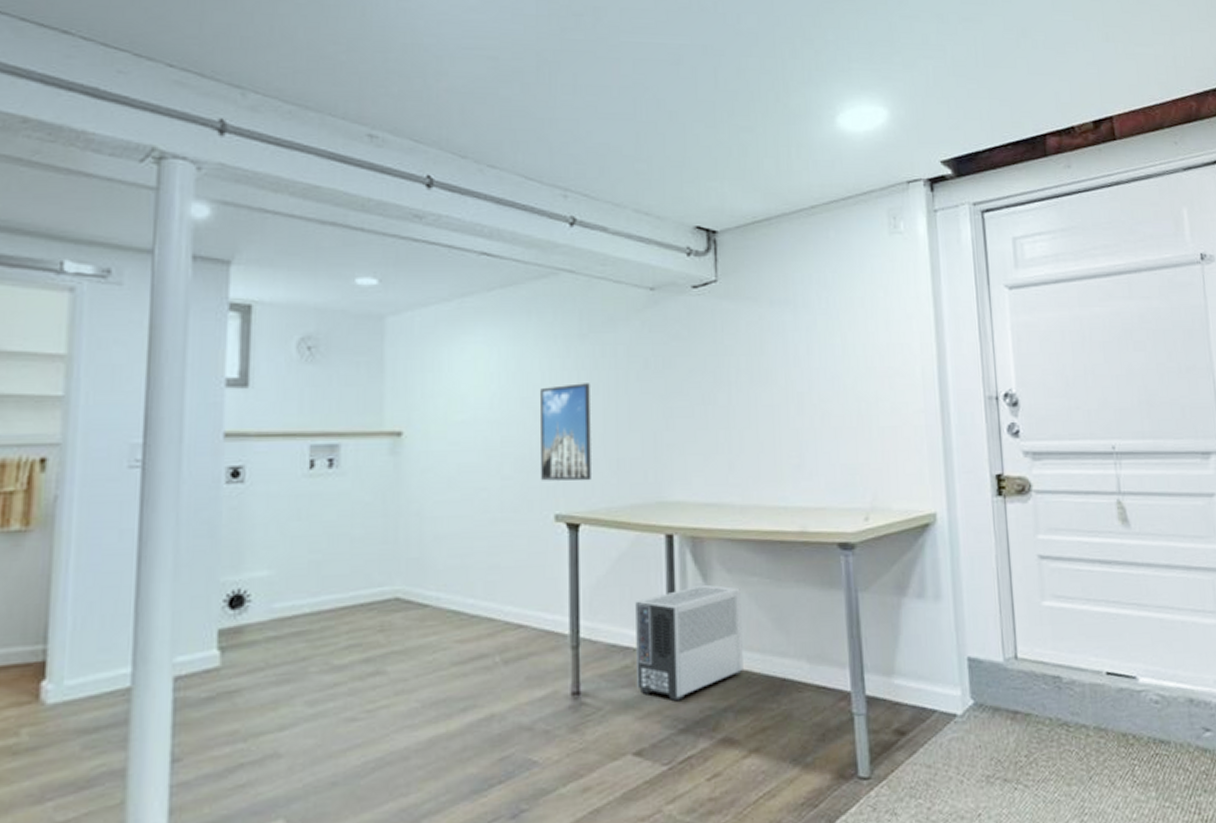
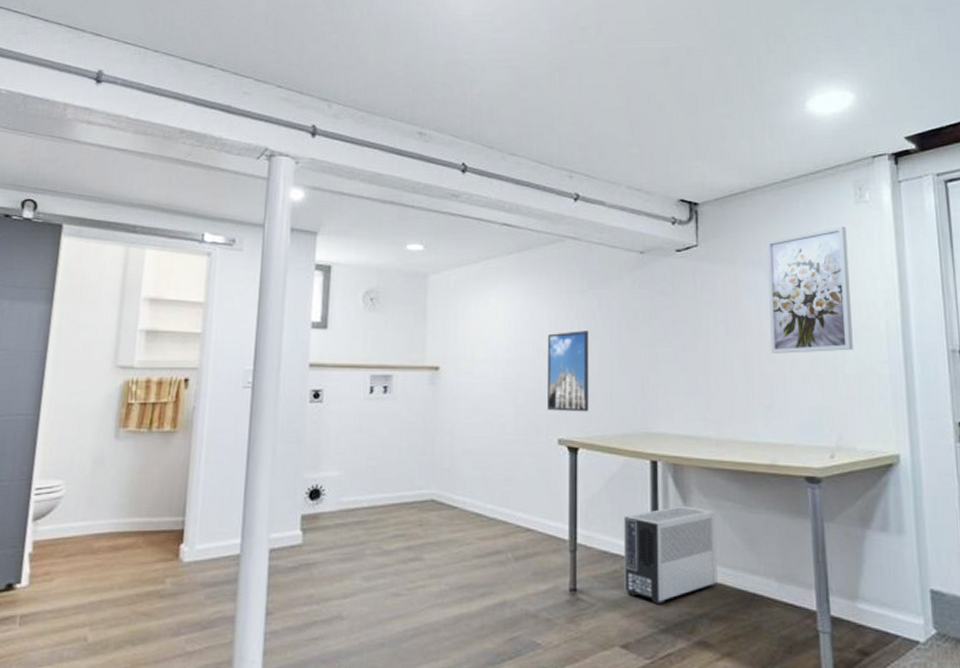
wall art: none [793,259,888,405] -> present [766,226,853,354]

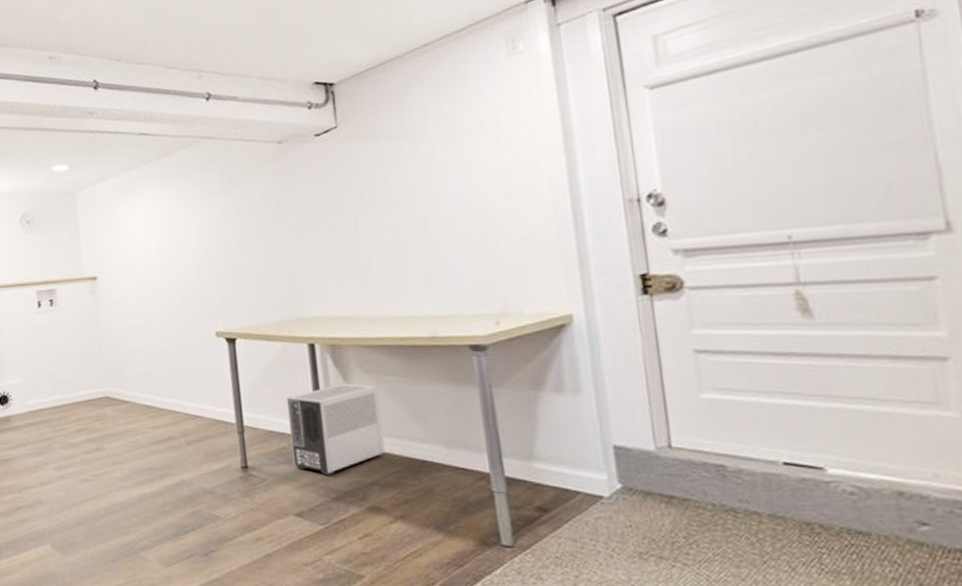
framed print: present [548,331,589,412] -> none [195,226,242,307]
wall art: present [766,226,853,354] -> none [410,83,515,227]

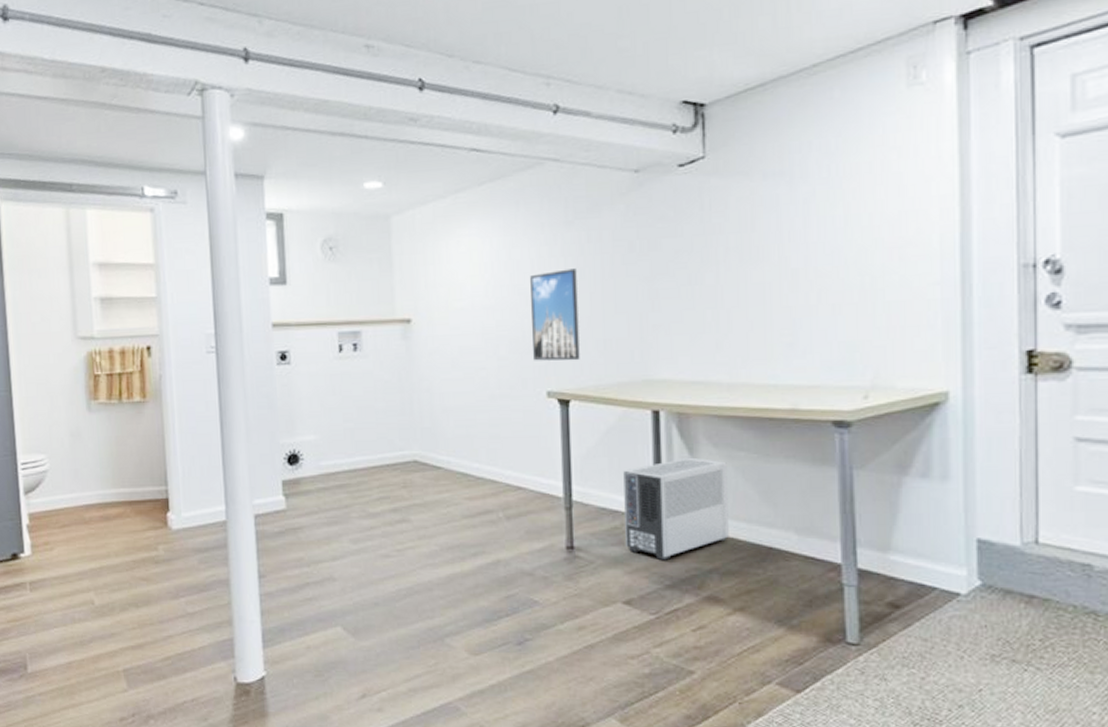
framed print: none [195,226,242,307] -> present [530,268,580,361]

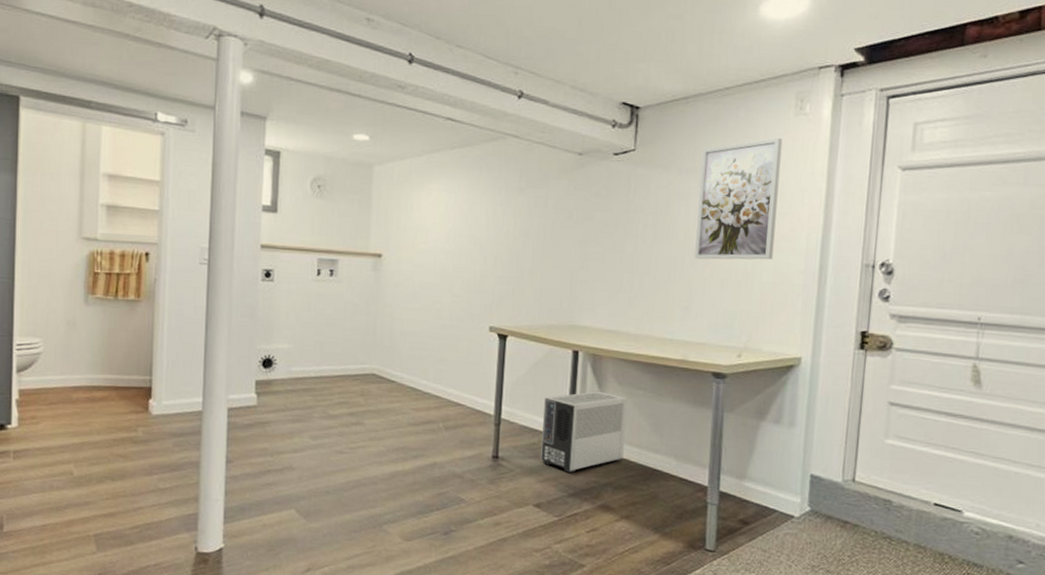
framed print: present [530,268,580,361] -> none [481,227,524,304]
wall art: none [790,117,897,282] -> present [694,137,783,260]

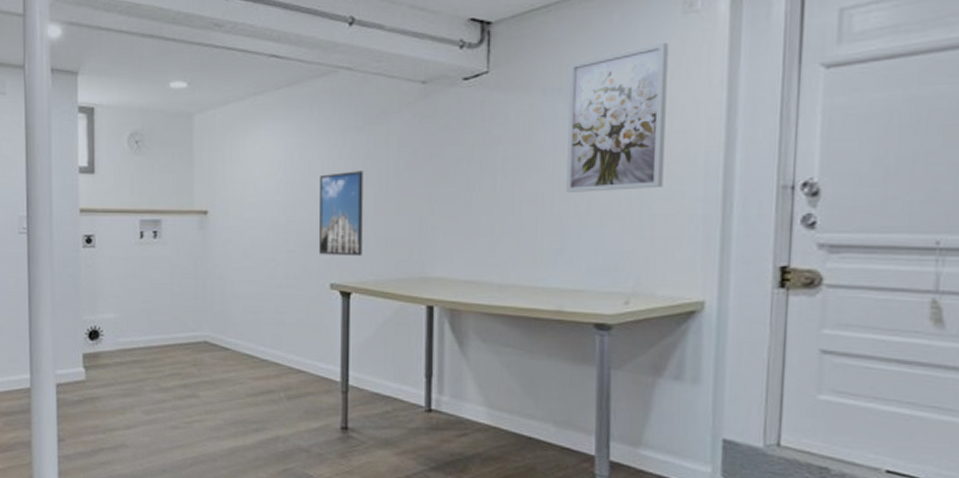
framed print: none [481,227,524,304] -> present [319,171,363,257]
air purifier: present [541,391,628,474] -> none [396,350,494,445]

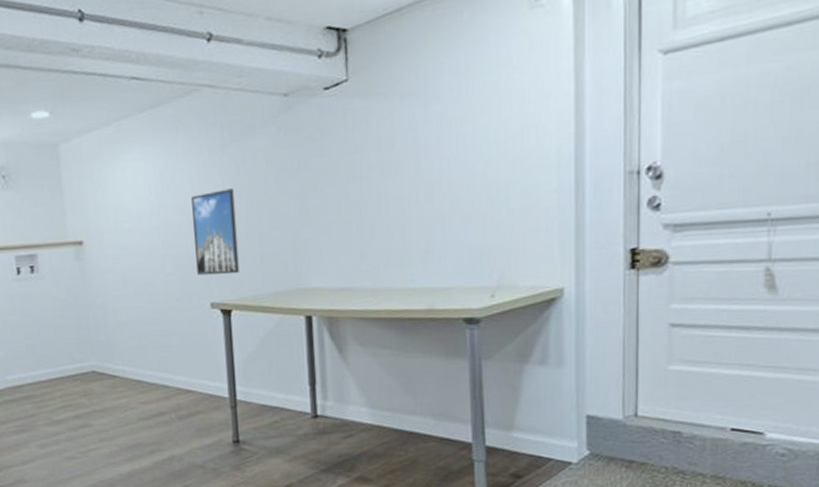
wall art: present [565,42,669,192] -> none [424,38,520,194]

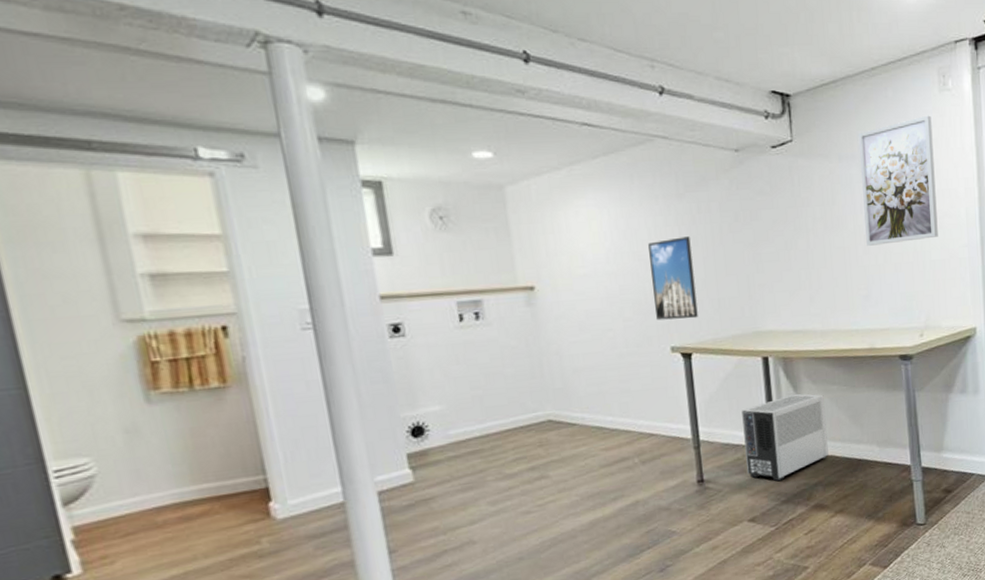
air purifier: none [281,356,375,449] -> present [742,393,829,482]
wall art: none [424,38,520,194] -> present [858,115,938,246]

